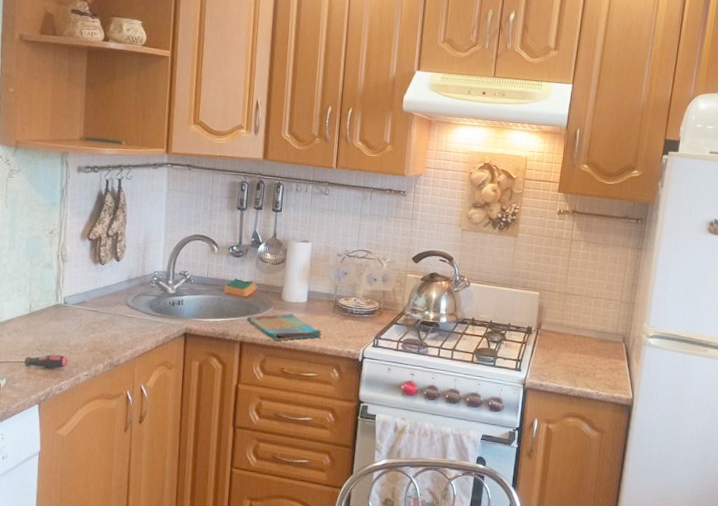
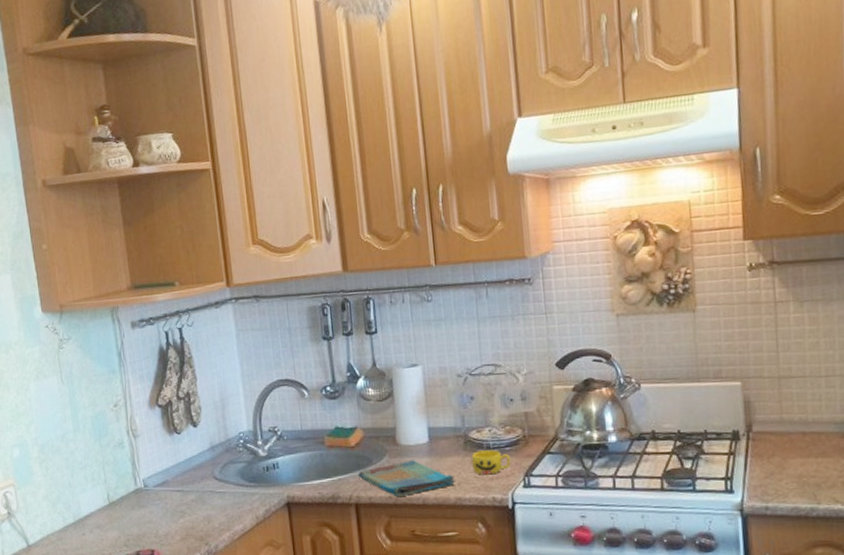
cup: none [336,314,367,334] -> present [471,450,512,475]

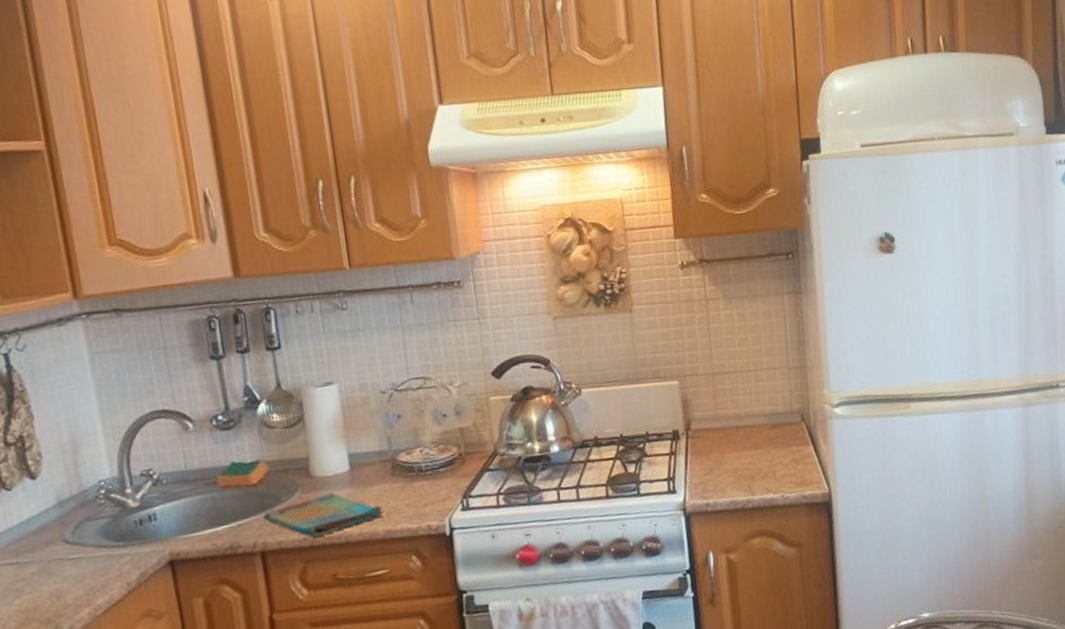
cup: present [471,450,512,475] -> none [400,472,447,502]

